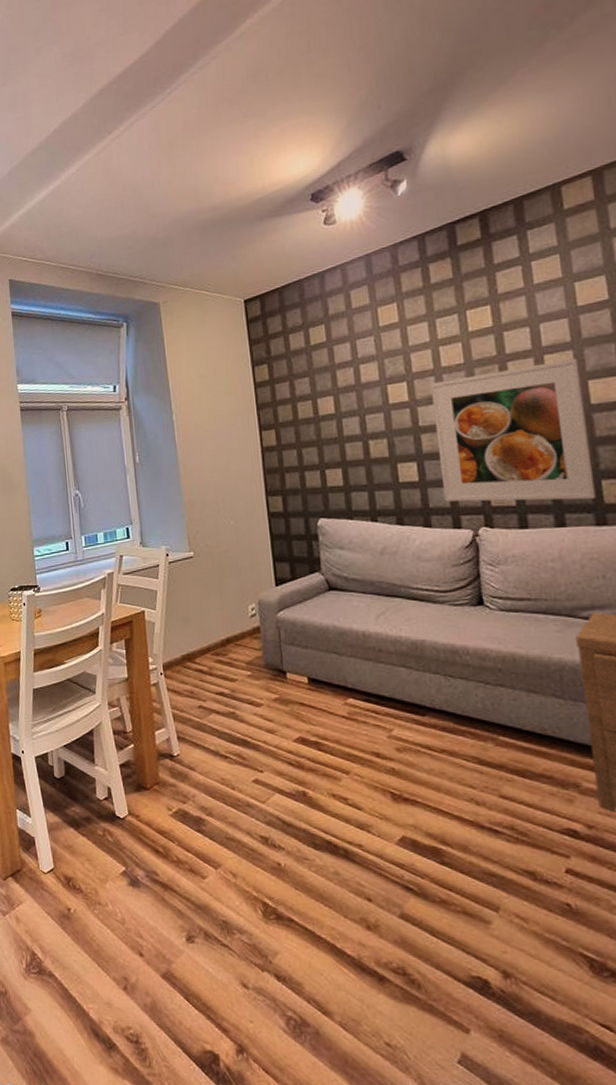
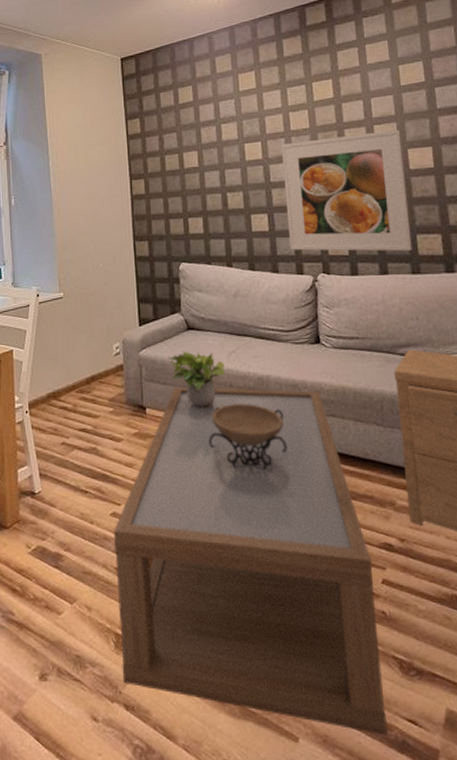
coffee table: none [257,651,576,1039] -> present [114,386,388,735]
potted plant: none [308,613,373,674] -> present [168,351,225,409]
decorative bowl: none [356,670,448,743] -> present [208,403,287,471]

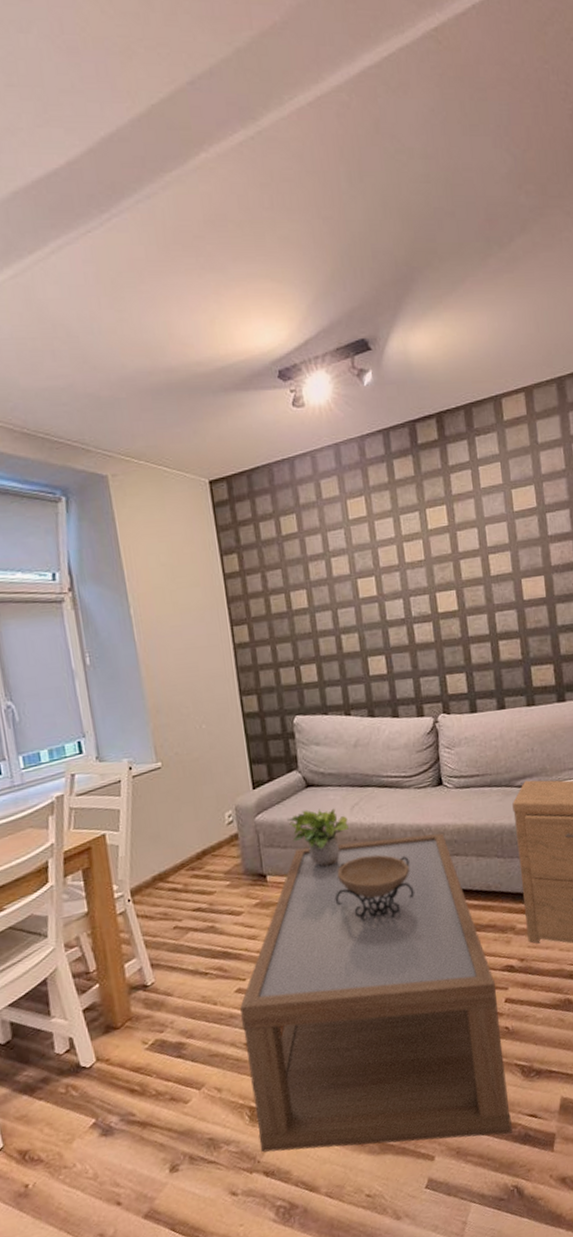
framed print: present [281,129,412,252] -> none [396,558,527,692]

